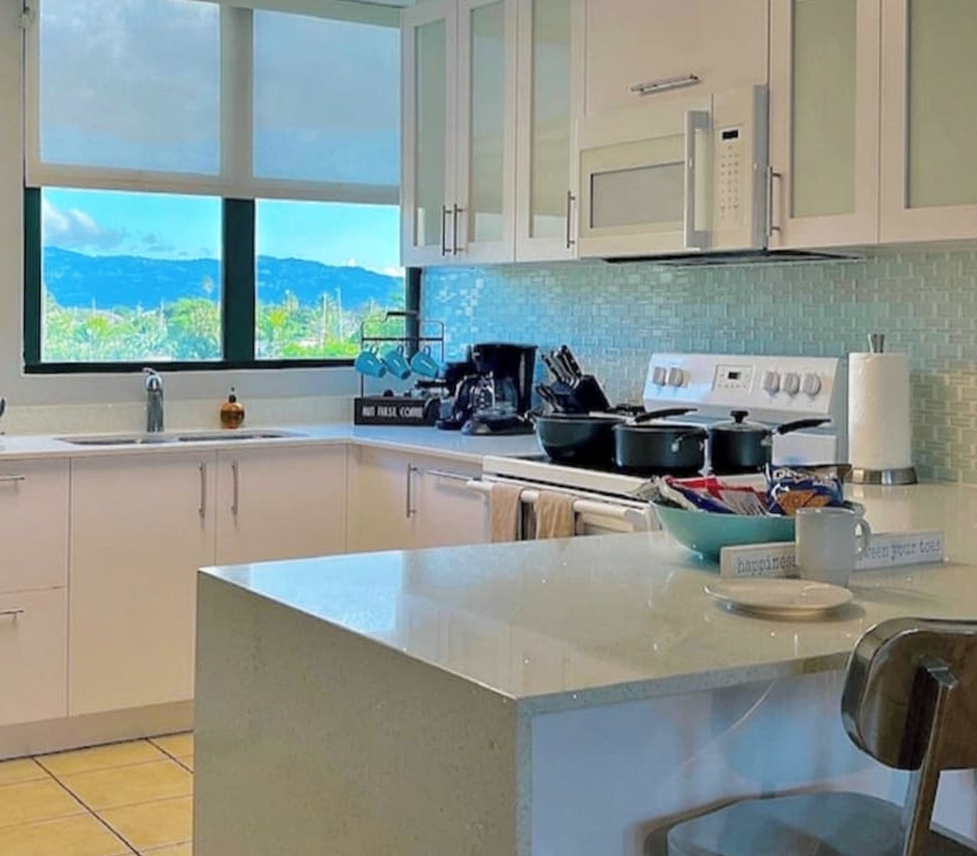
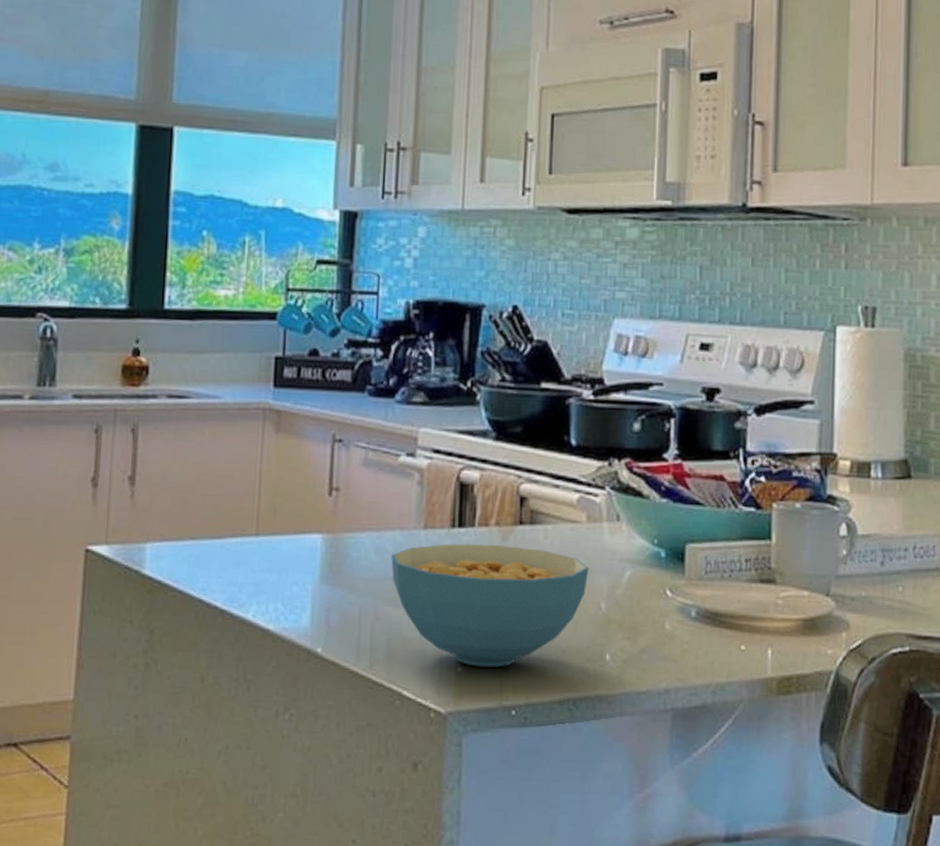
cereal bowl: none [464,555,637,659] -> present [391,543,589,668]

